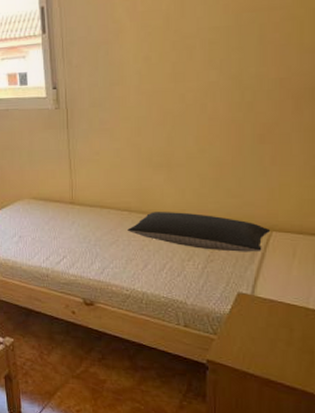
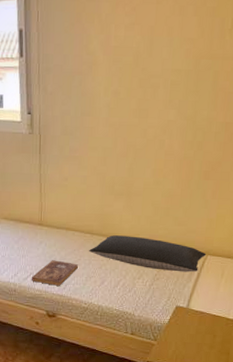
bible: none [65,241,116,270] -> present [32,260,78,286]

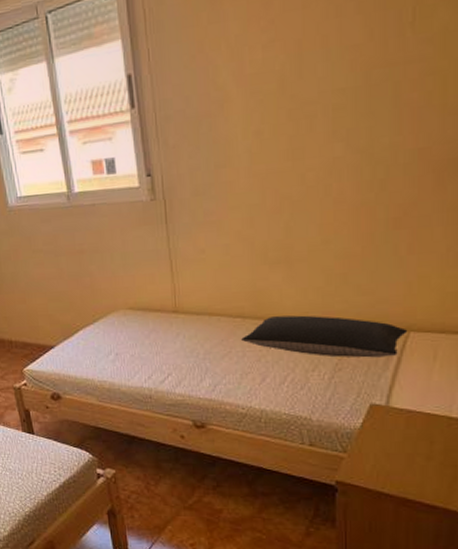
bible: present [32,260,78,286] -> none [170,355,229,388]

